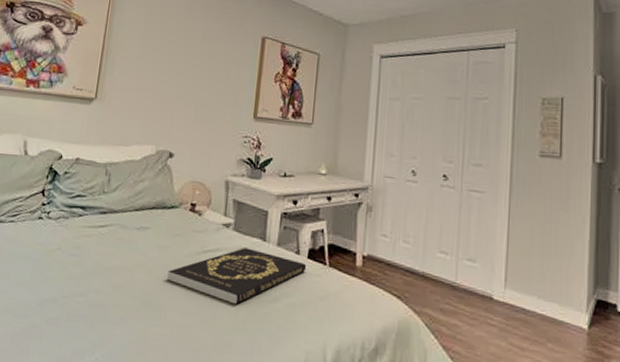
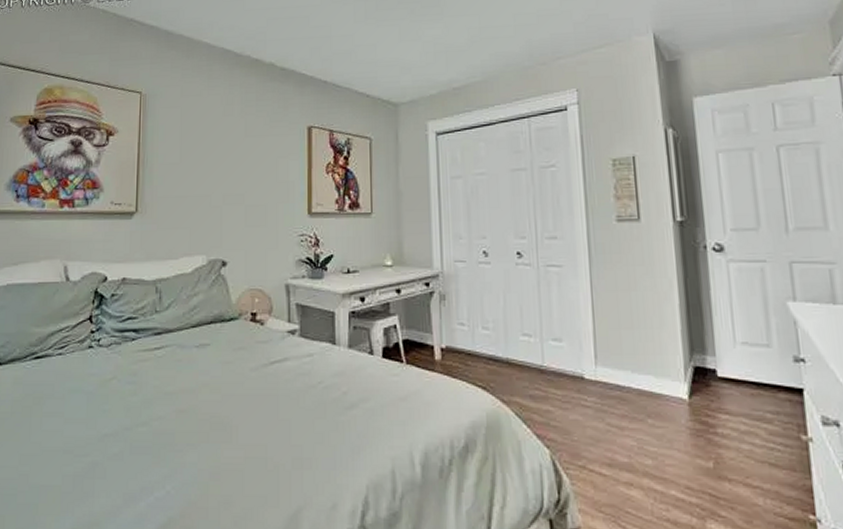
book: present [167,247,307,305] -> none [234,354,383,416]

